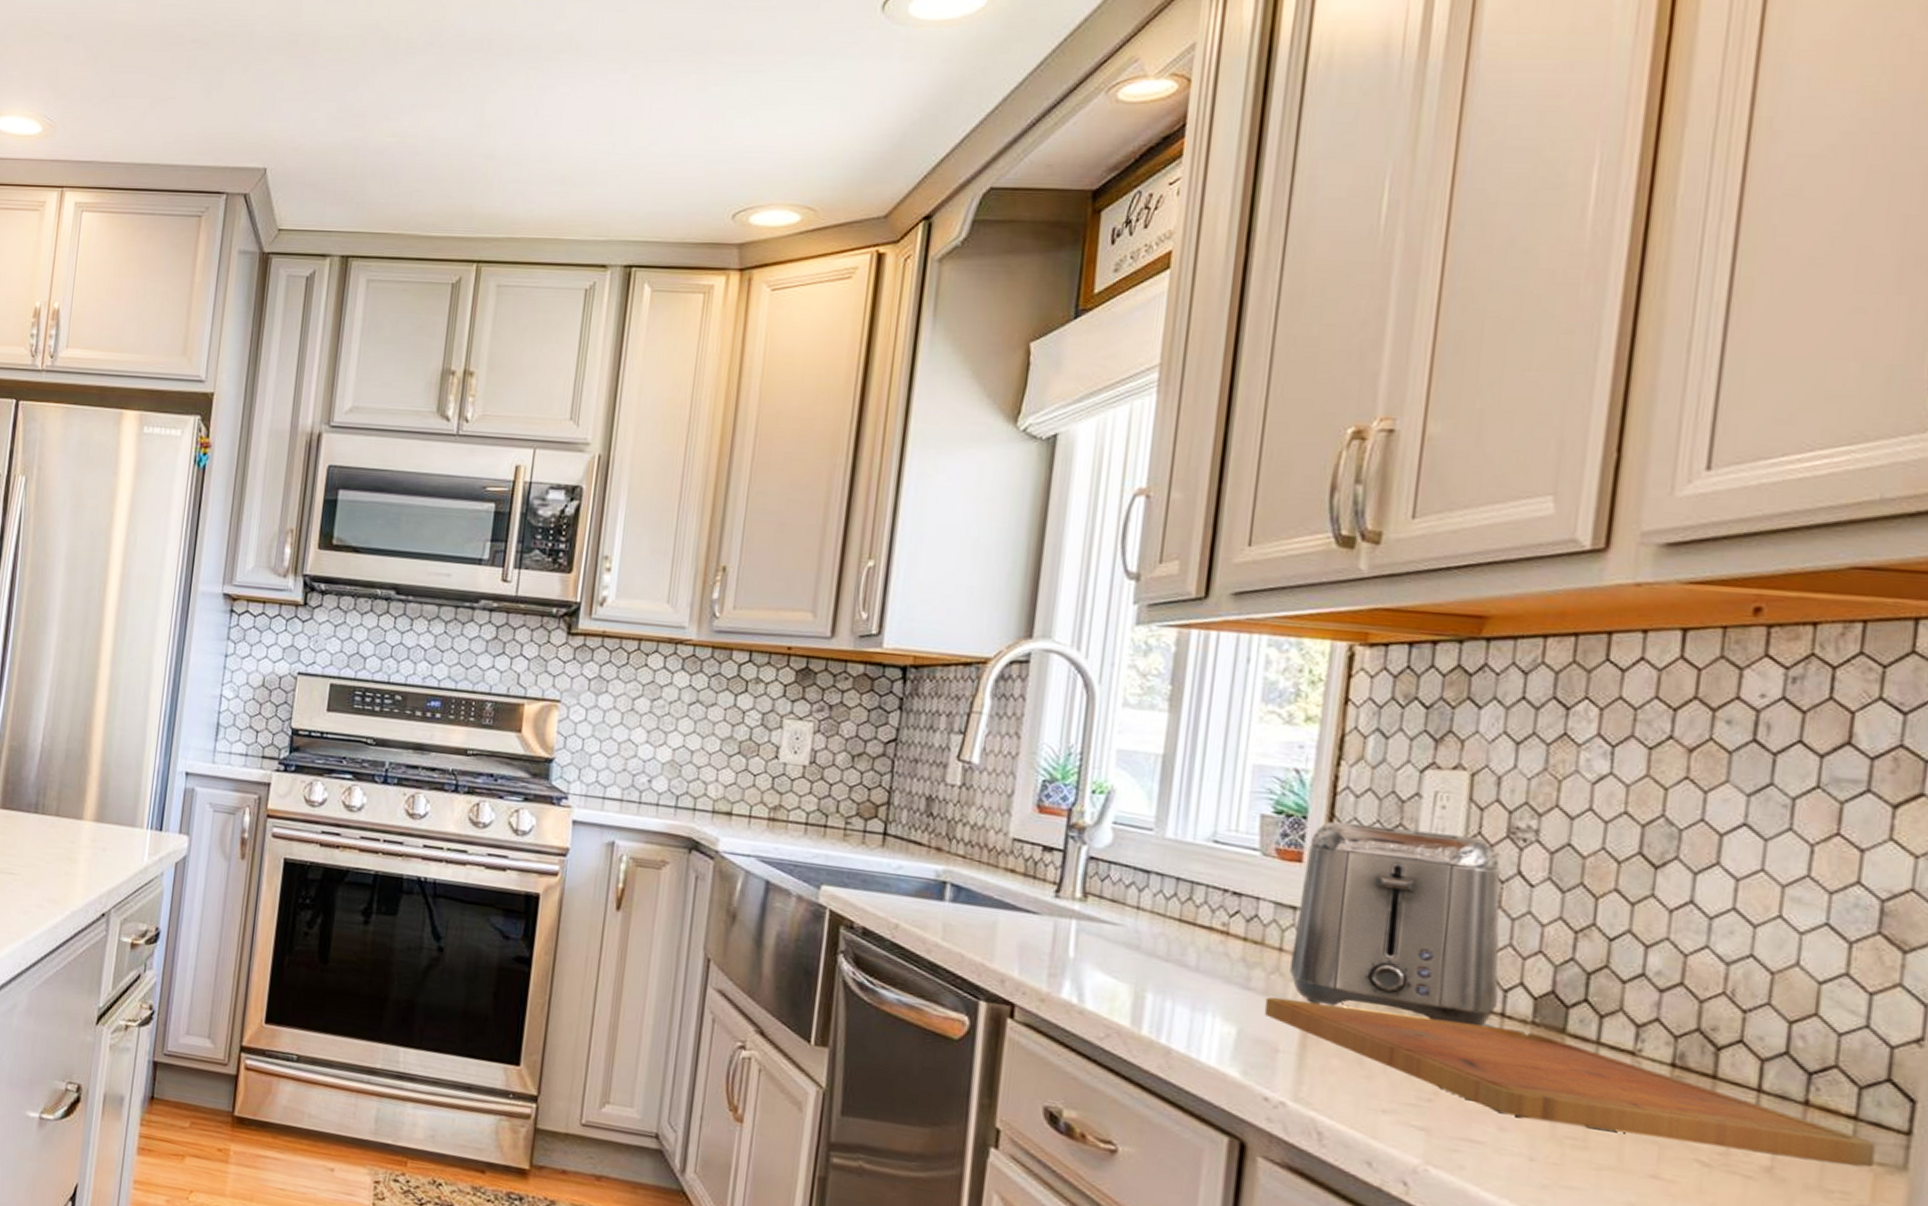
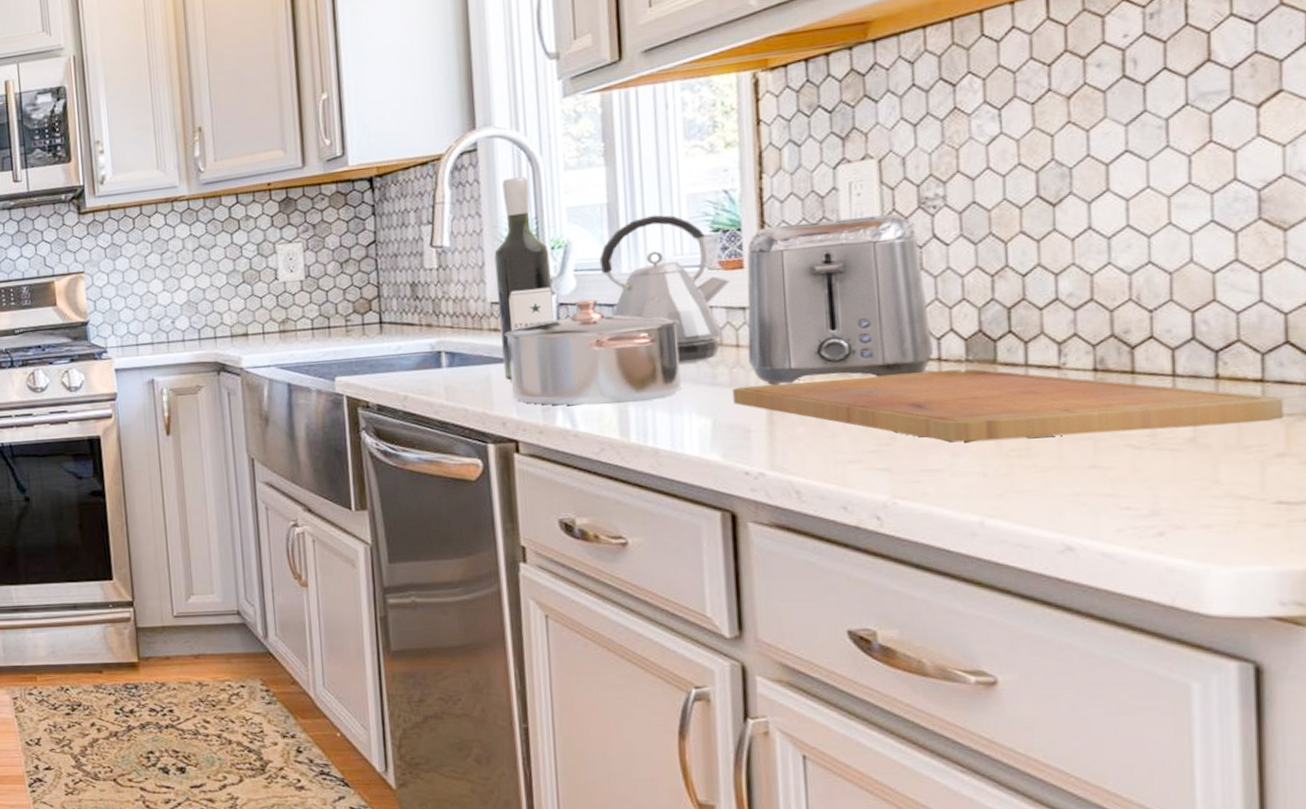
bottle: none [1012,702,1089,933] -> present [494,177,555,381]
cooking pot: none [1017,858,1220,992] -> present [504,299,681,406]
kettle: none [1142,779,1285,960] -> present [599,214,730,364]

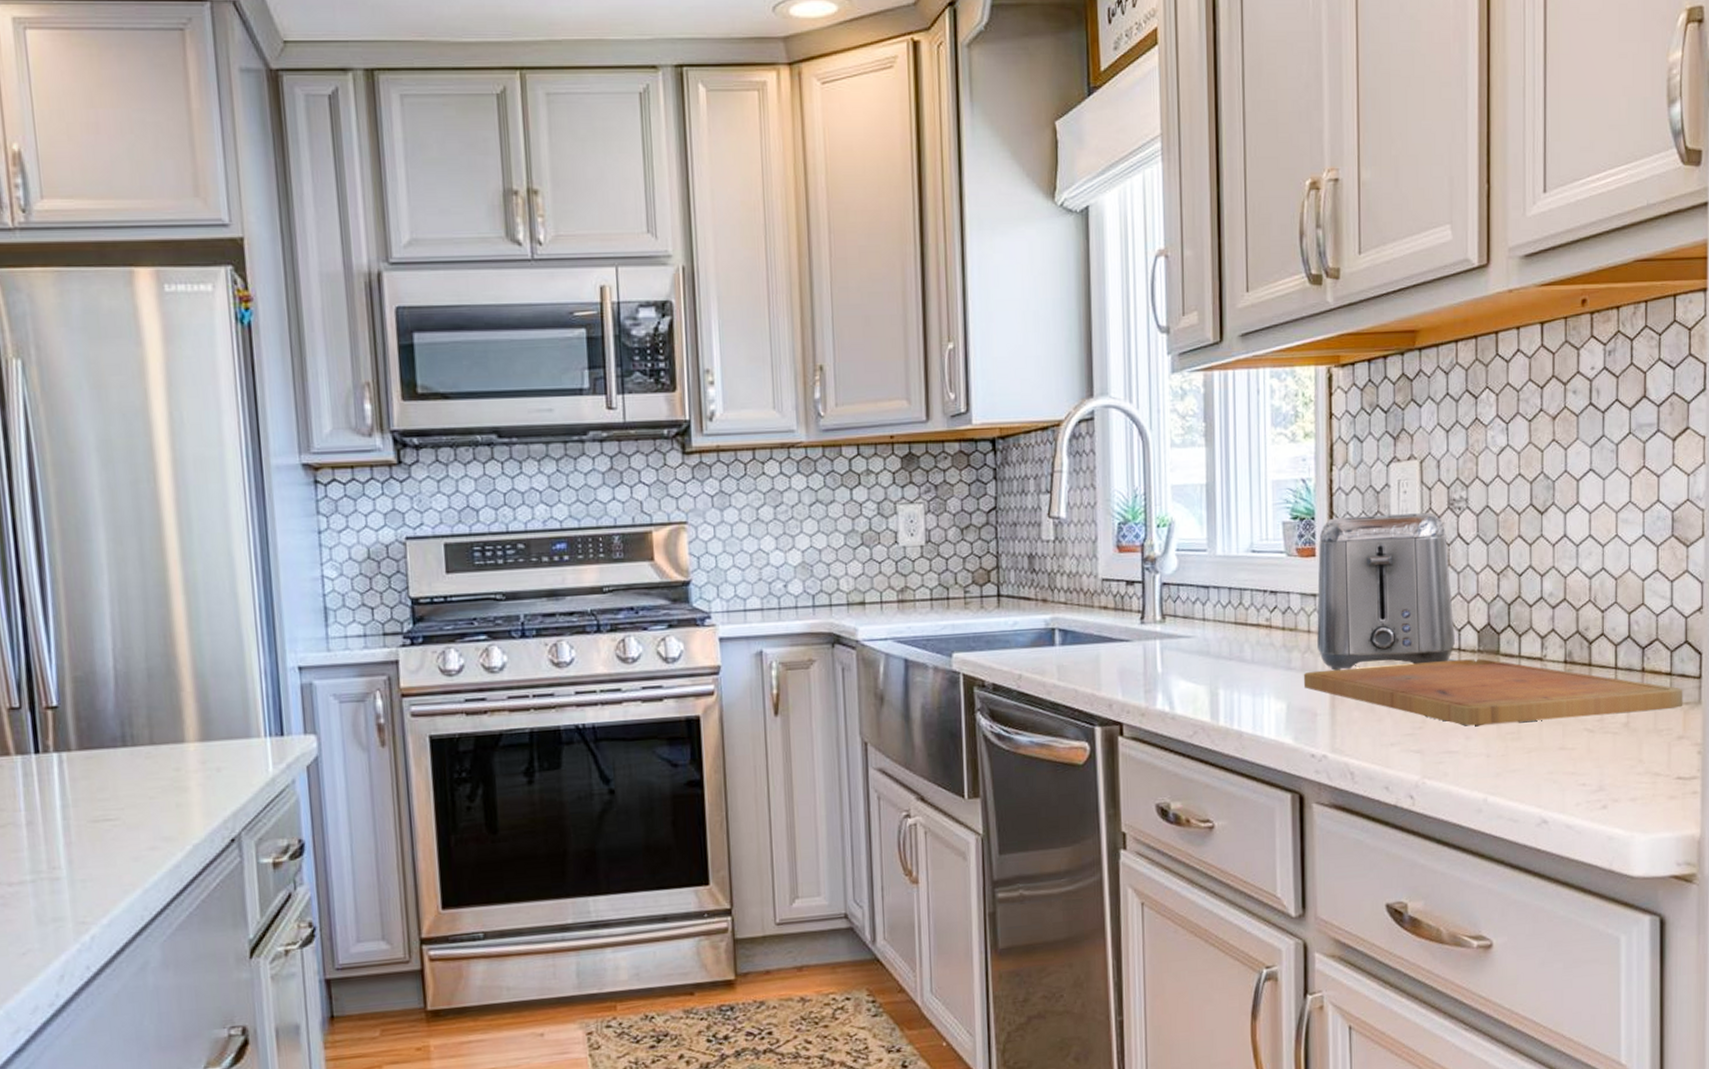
bottle: present [494,177,555,381] -> none [1106,451,1158,661]
cooking pot: present [504,299,681,406] -> none [1113,580,1263,688]
kettle: present [599,214,730,364] -> none [1198,499,1304,648]

